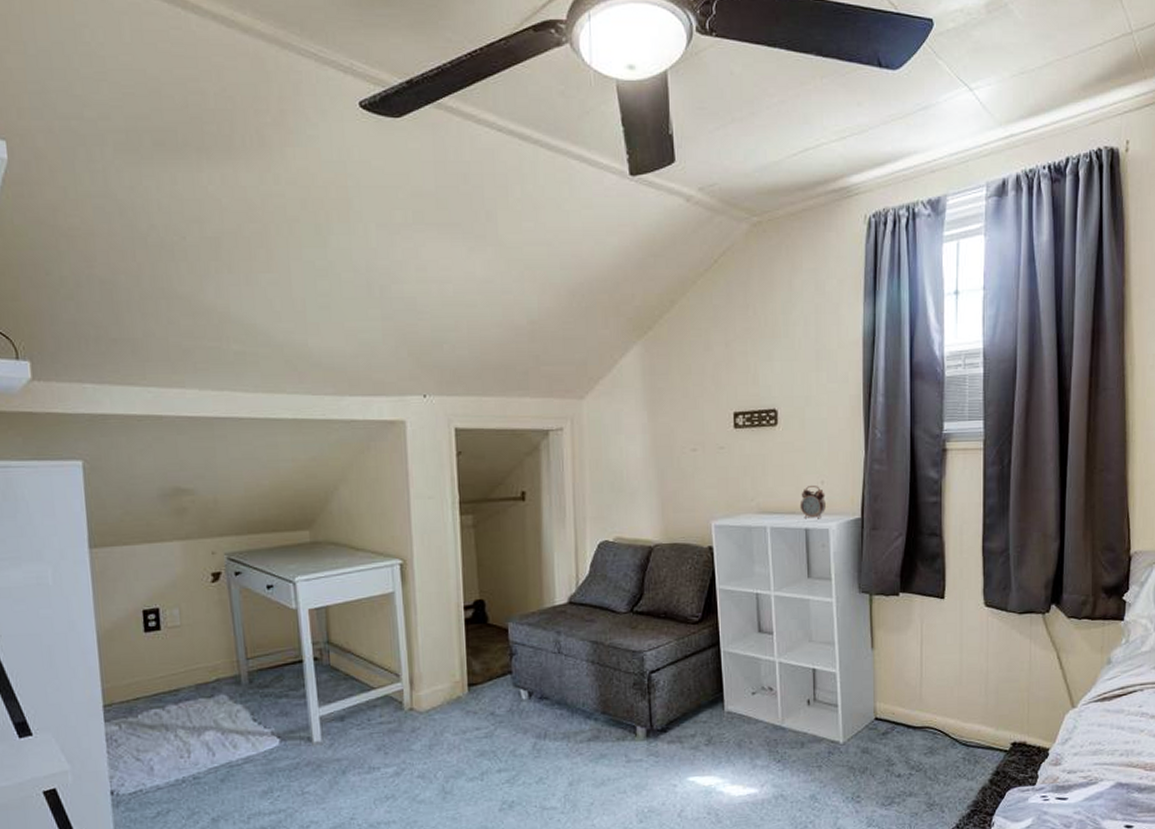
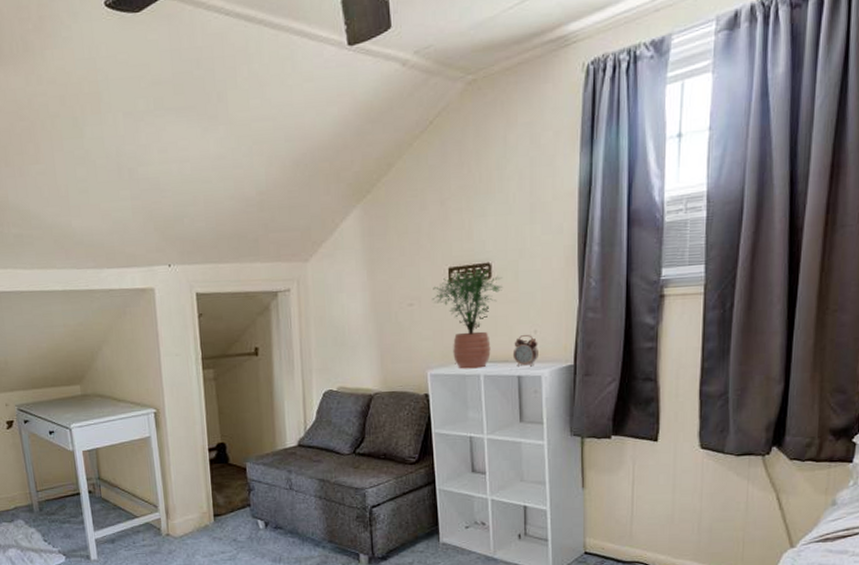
potted plant: none [716,414,789,520] -> present [432,268,502,369]

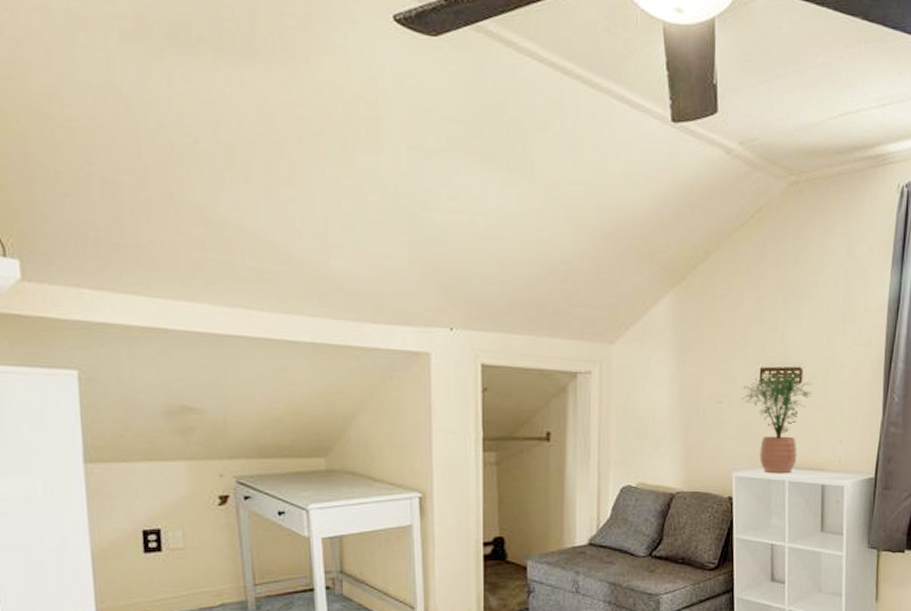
alarm clock: present [512,335,538,367] -> none [818,444,843,476]

